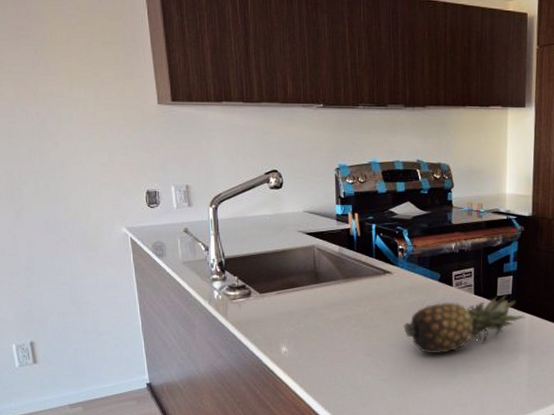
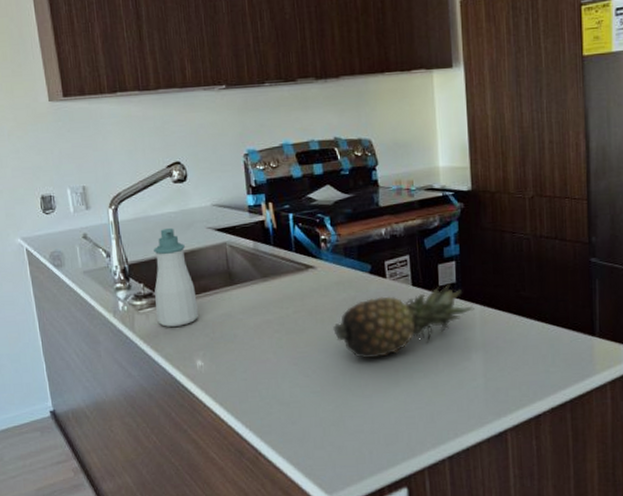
soap bottle: none [247,228,286,316] -> present [154,227,198,327]

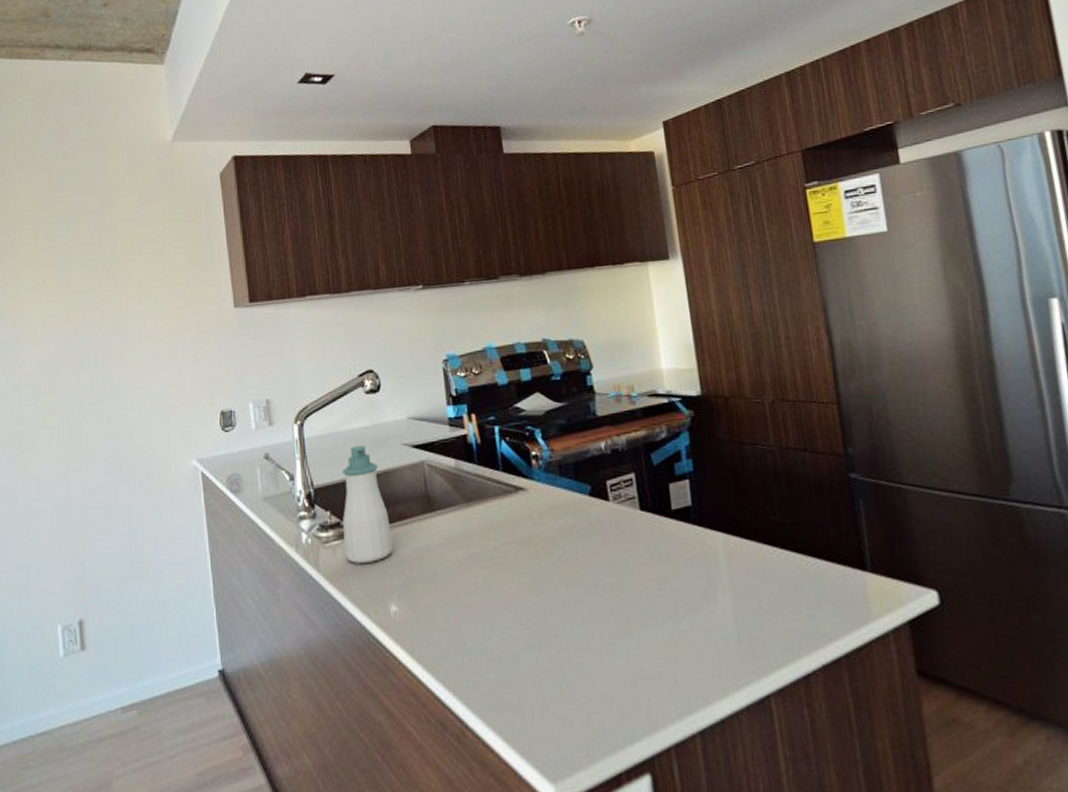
fruit: present [333,283,474,359] -> none [549,507,716,602]

